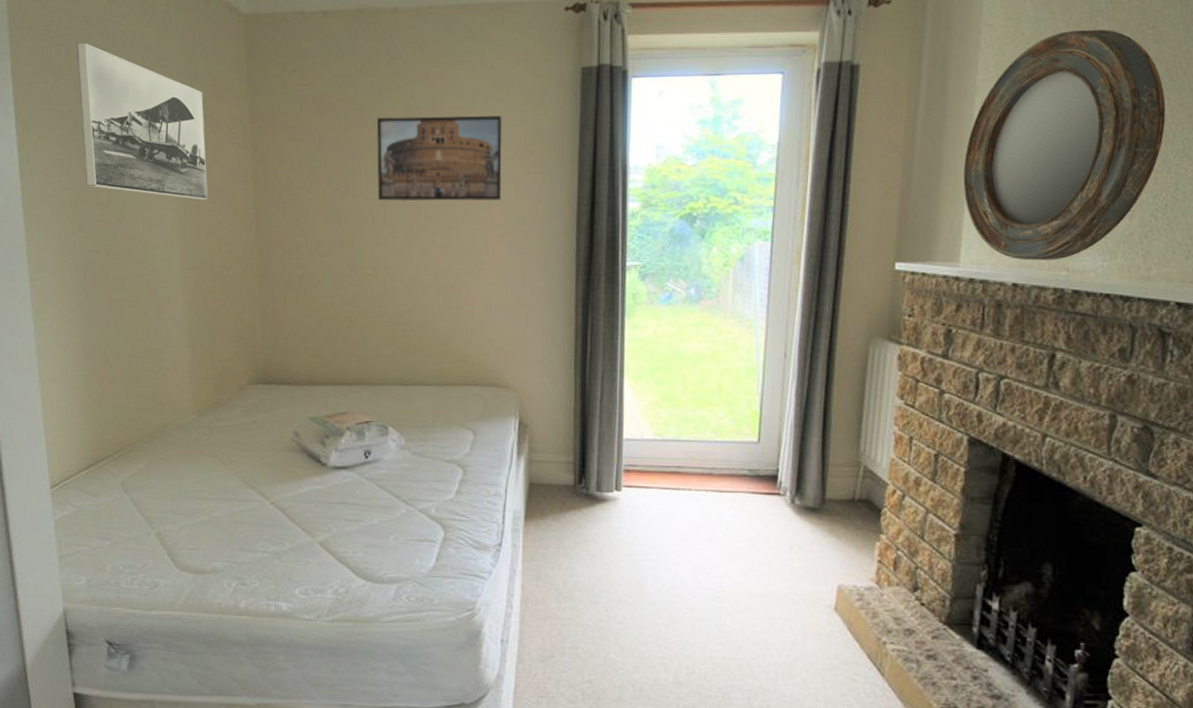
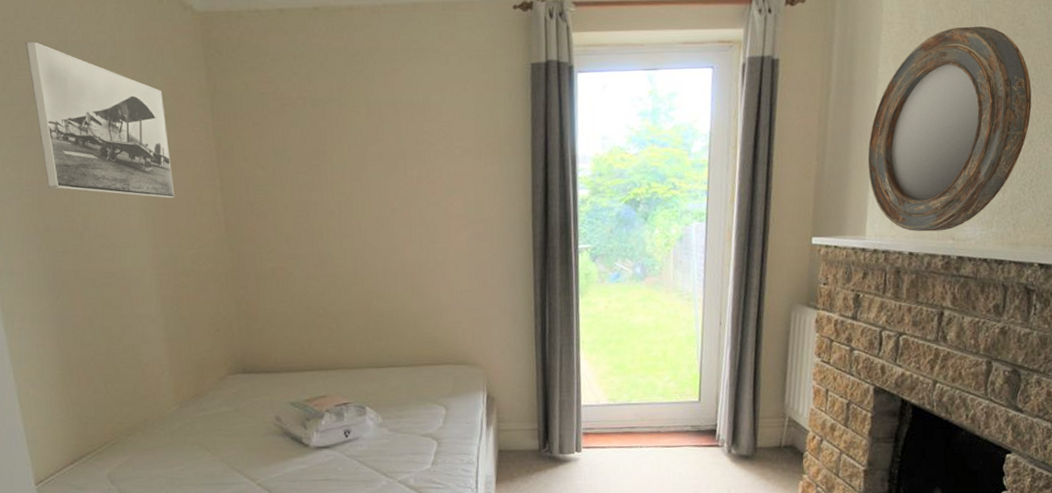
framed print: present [376,116,503,201] -> none [338,110,462,195]

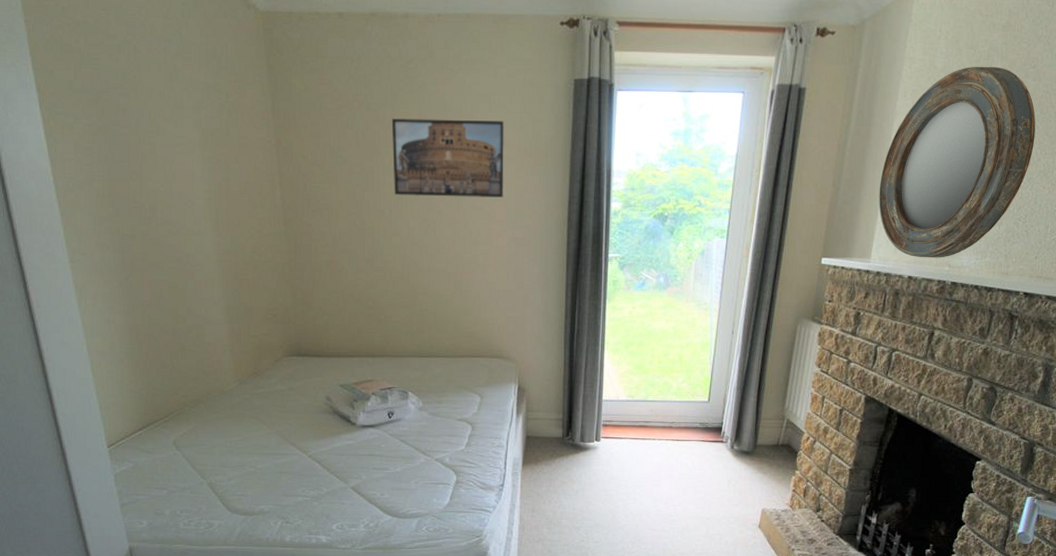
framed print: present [25,41,175,199] -> none [96,31,237,191]
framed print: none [338,110,462,195] -> present [391,118,505,197]

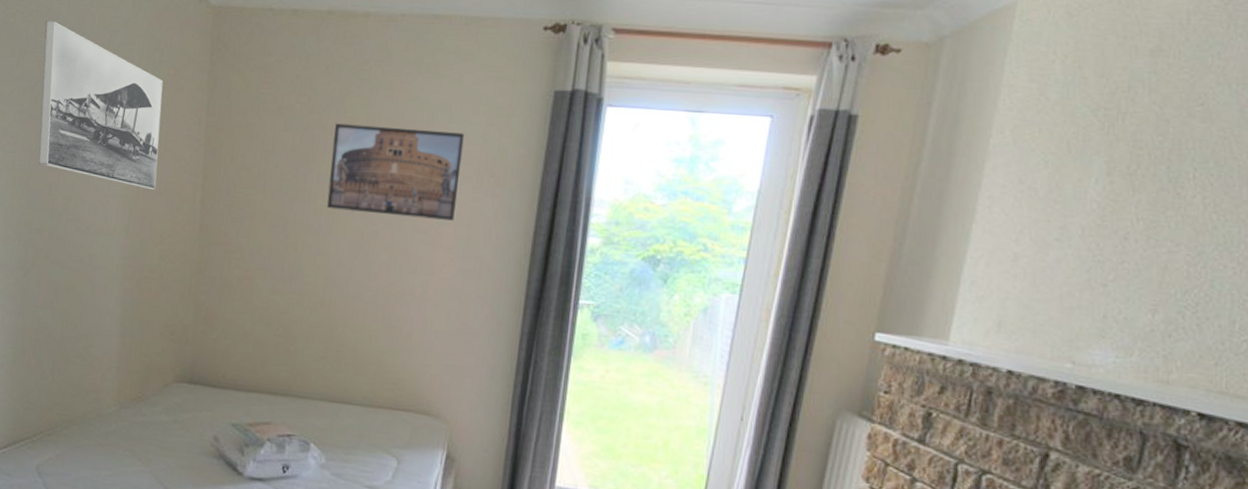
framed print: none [96,31,237,191] -> present [38,20,164,190]
home mirror: present [879,66,1036,258] -> none [962,100,1207,351]

